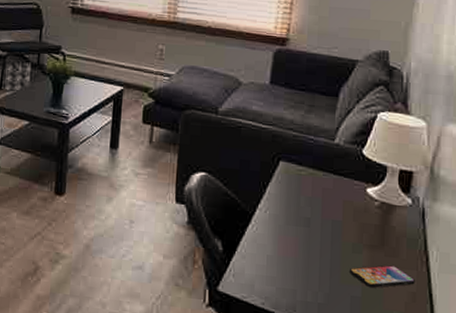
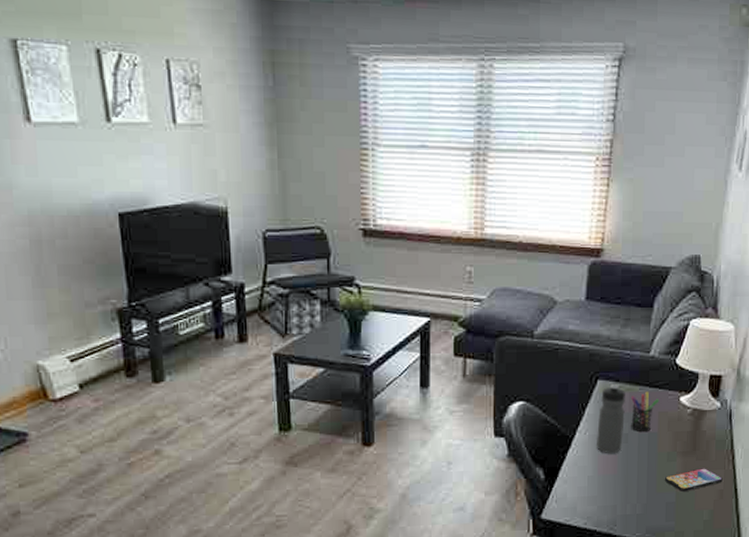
water bottle: none [277,167,308,237] -> present [597,384,625,454]
pen holder: none [313,178,345,219] -> present [631,391,660,433]

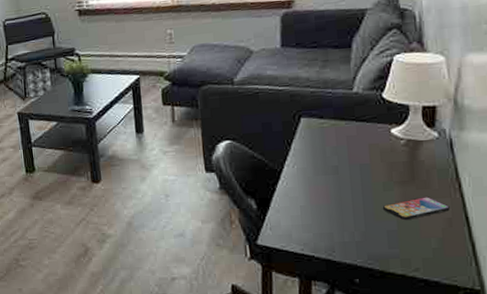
water bottle: present [597,384,625,454] -> none [305,121,333,185]
pen holder: present [631,391,660,433] -> none [338,125,369,164]

